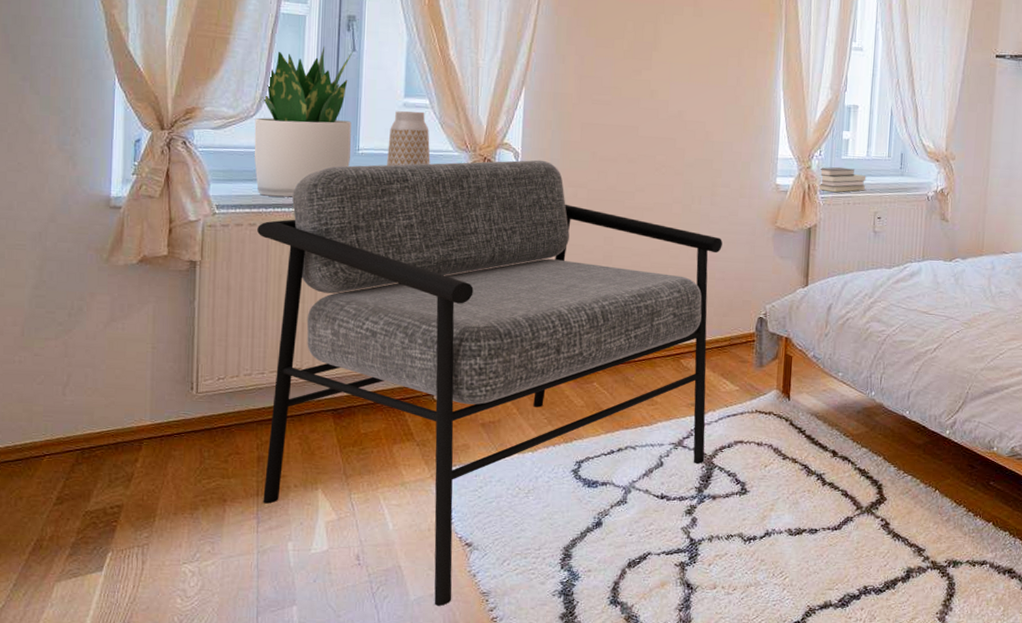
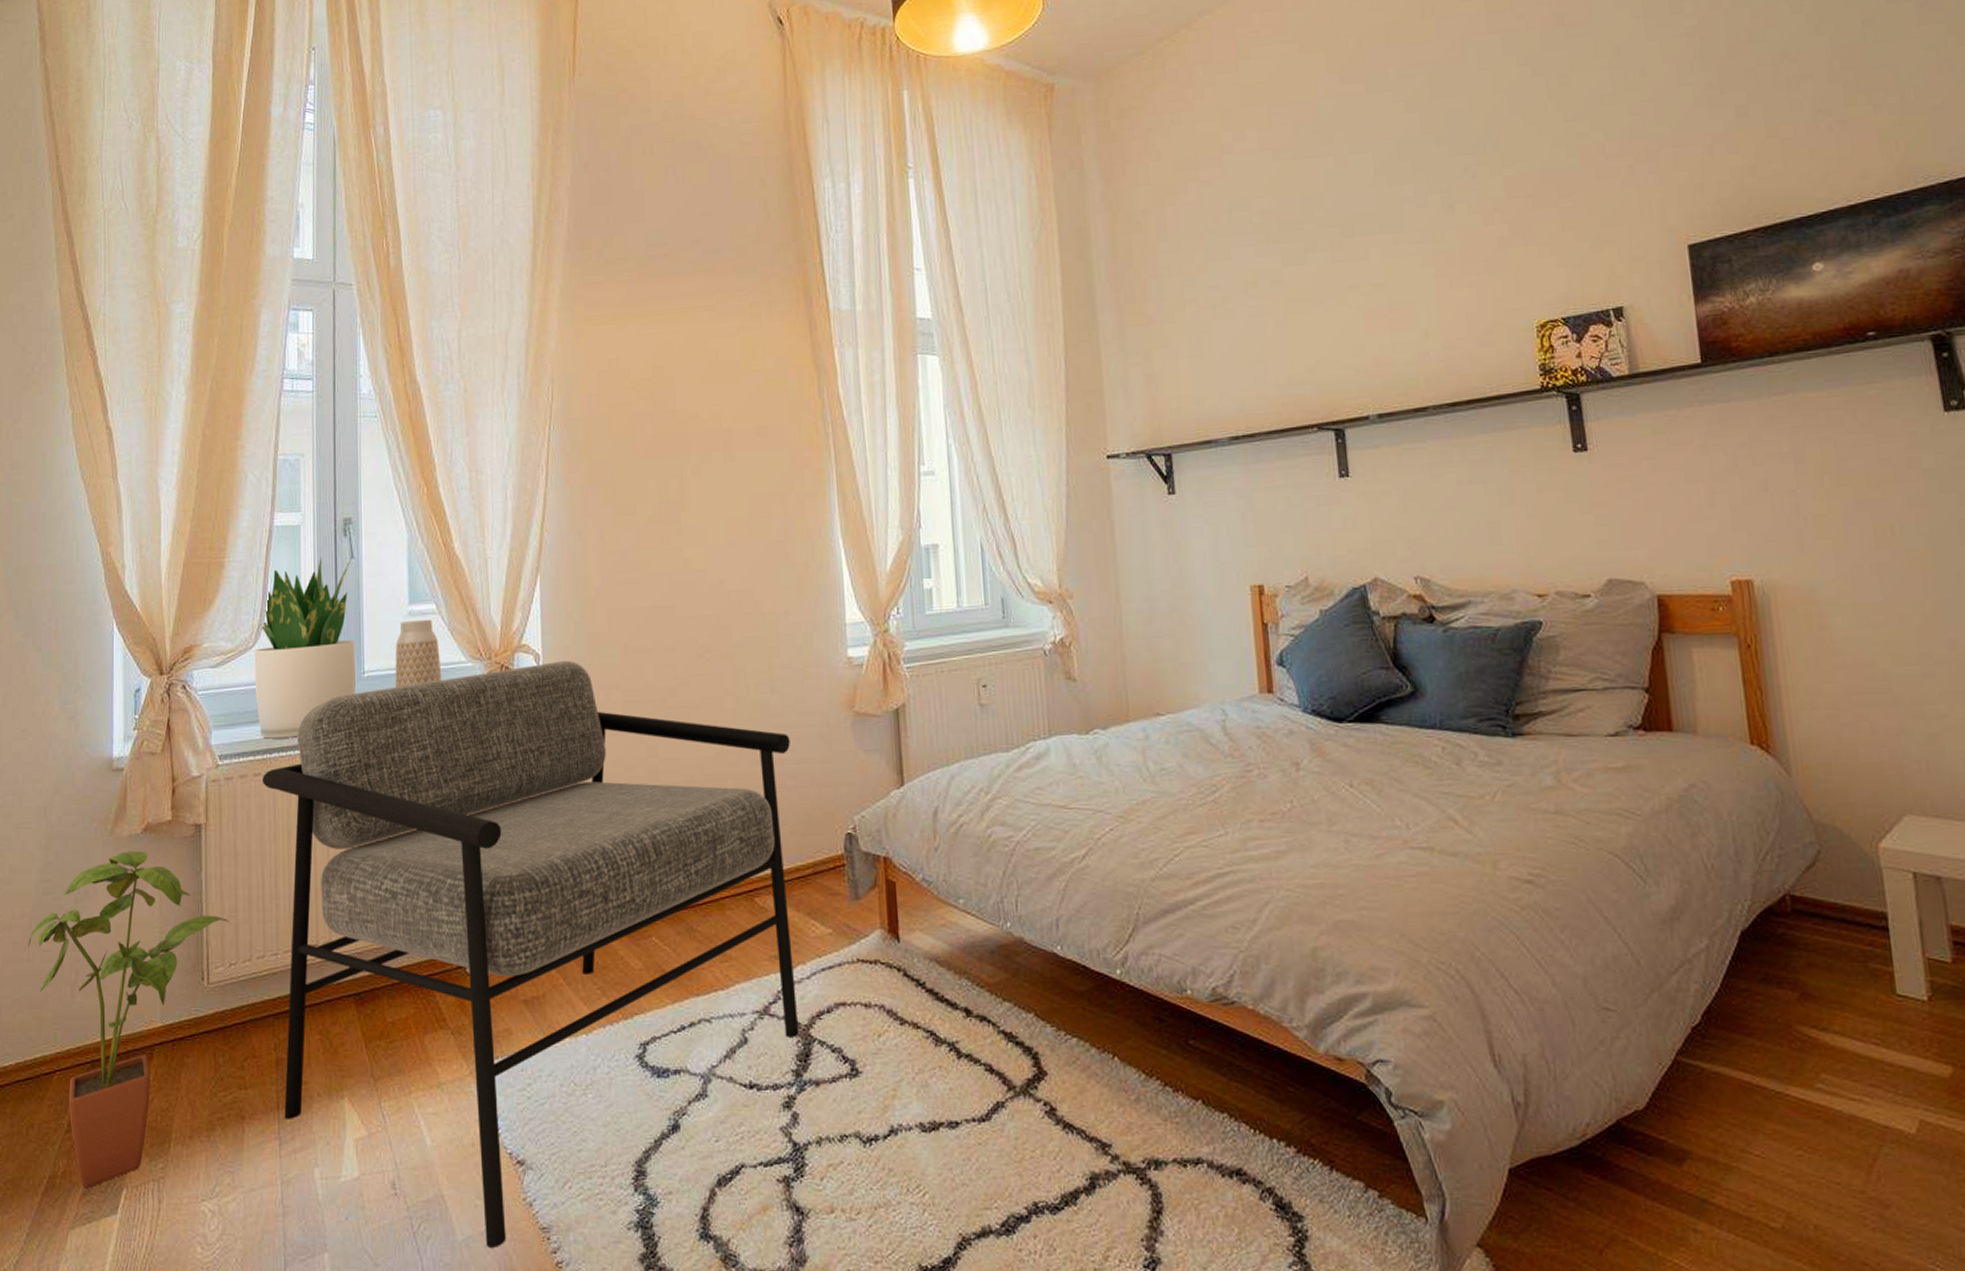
house plant: none [20,277,220,550] -> present [28,850,229,1188]
books: present [819,166,867,193] -> none [901,625,962,660]

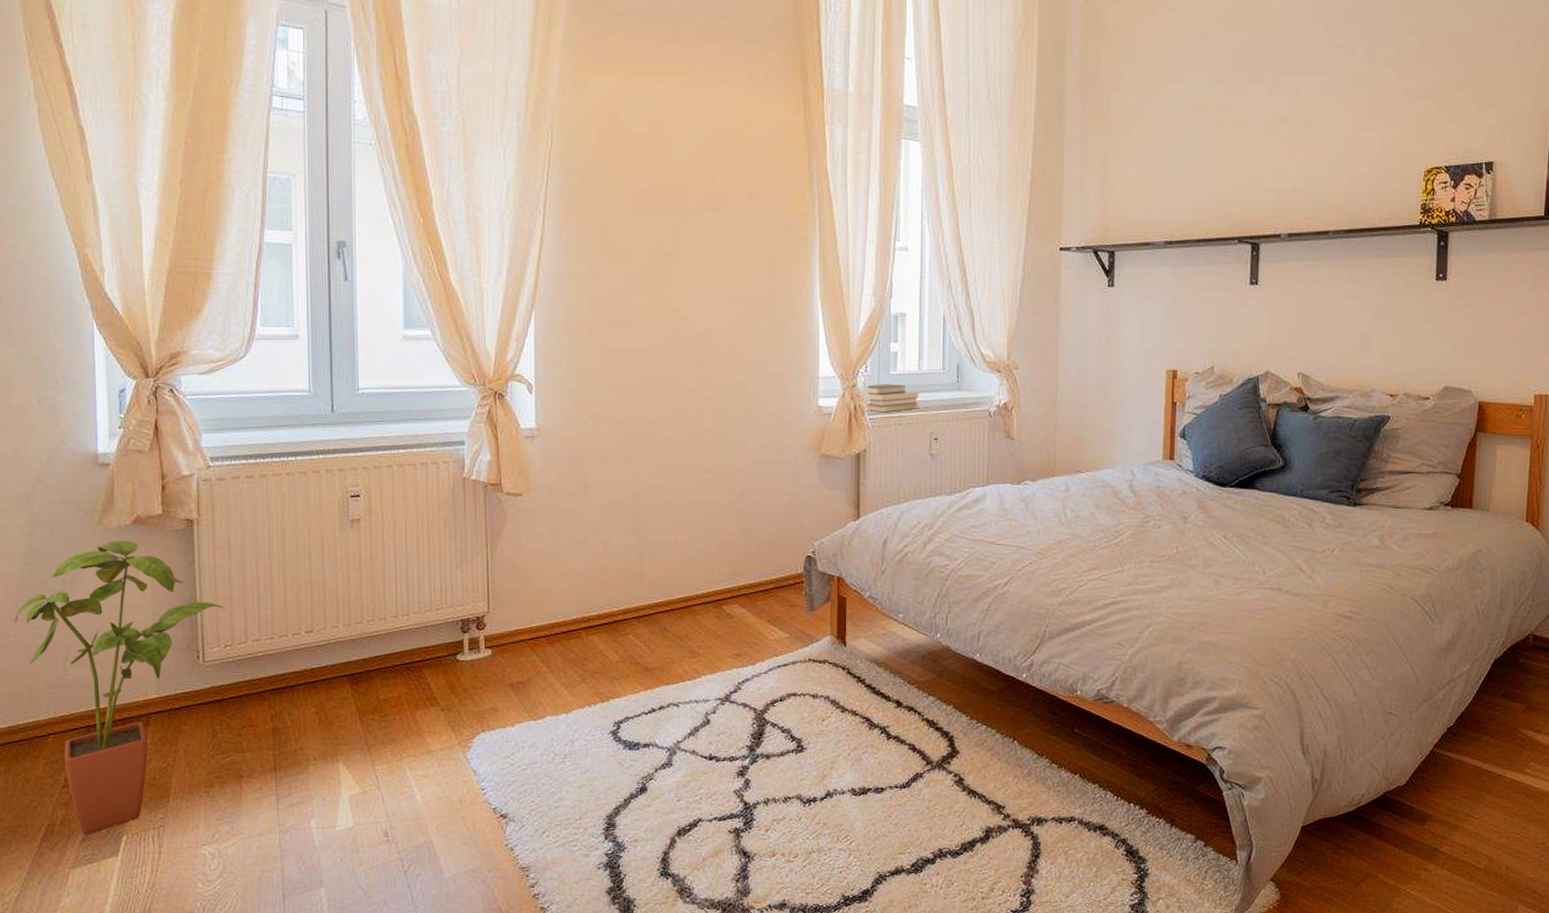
planter: present [254,557,356,739] -> none [245,276,350,445]
armchair: present [262,660,800,1248] -> none [255,391,762,883]
vase: present [395,619,442,687] -> none [389,344,437,405]
books: none [901,625,962,660] -> present [867,383,919,413]

